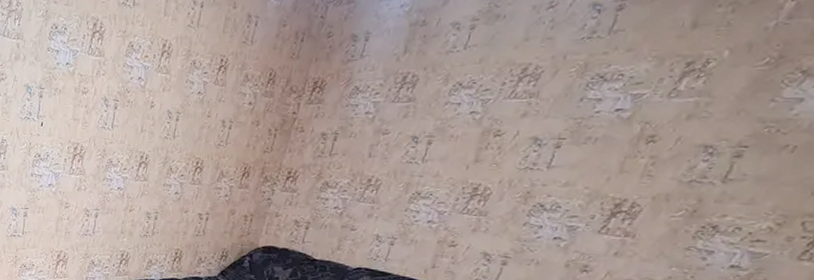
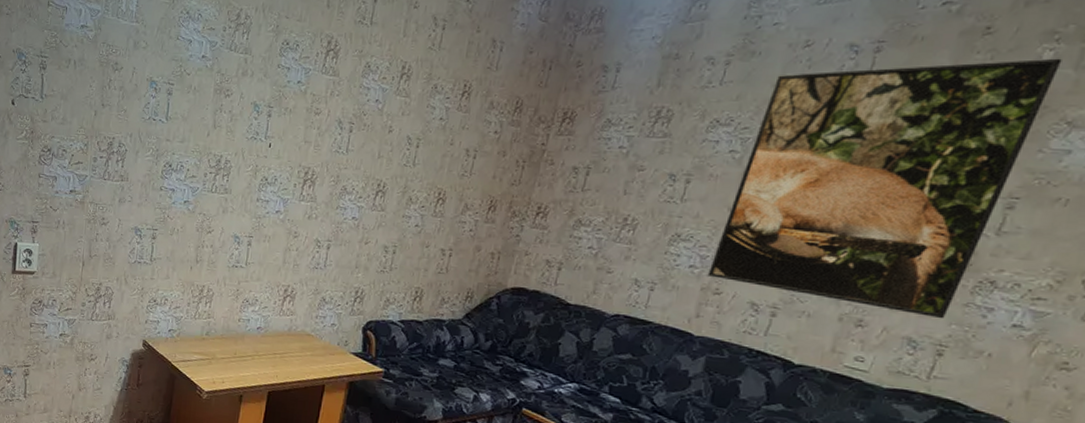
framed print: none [444,8,803,263] -> present [707,58,1062,319]

